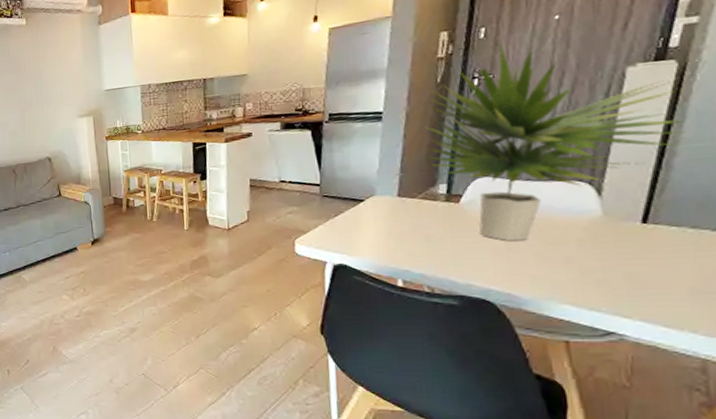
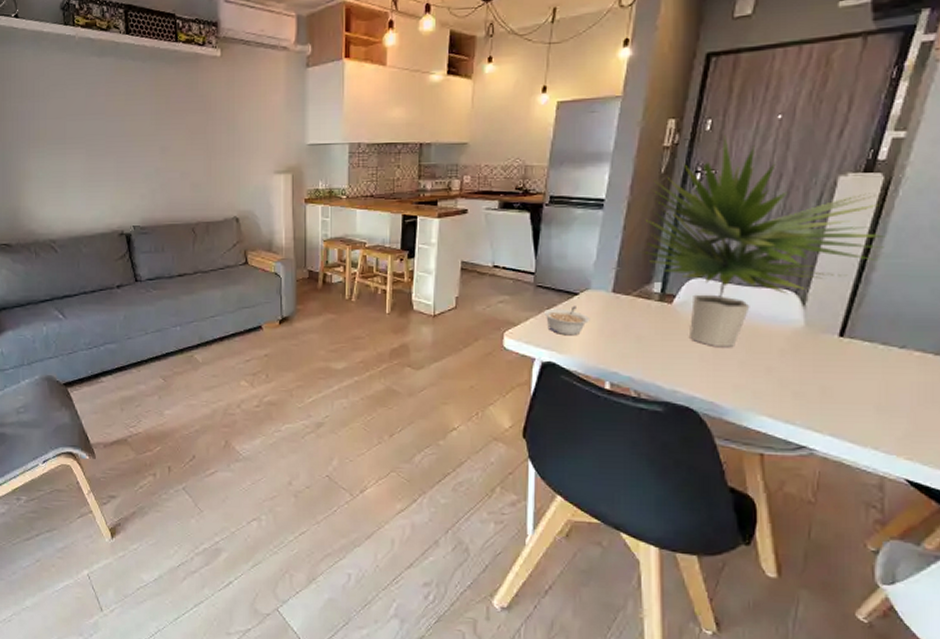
legume: none [331,211,378,239] -> present [543,305,590,336]

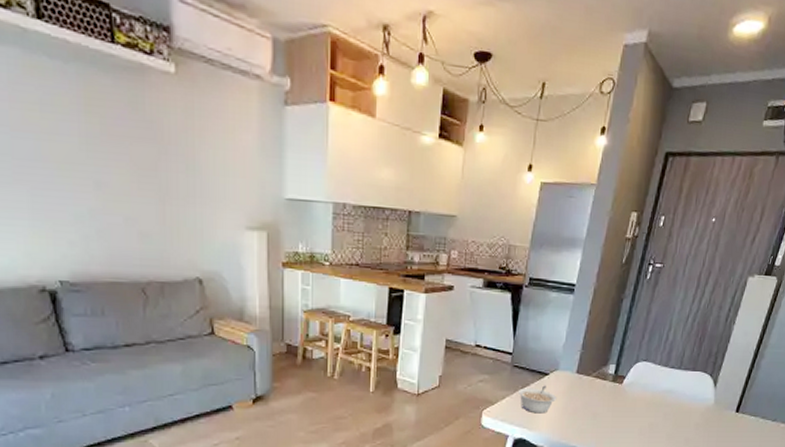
plant: present [640,136,886,347] -> none [601,233,773,422]

